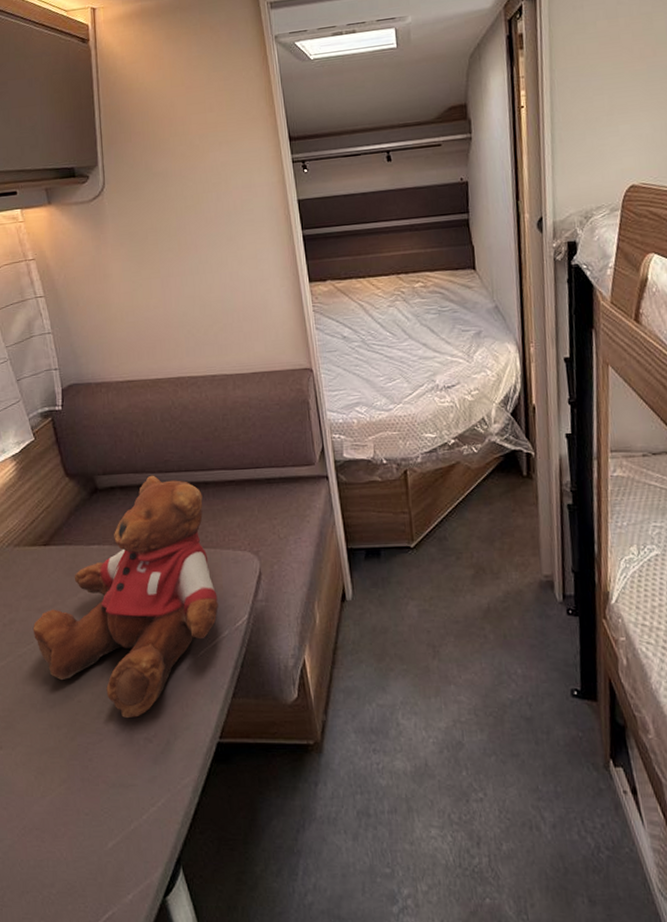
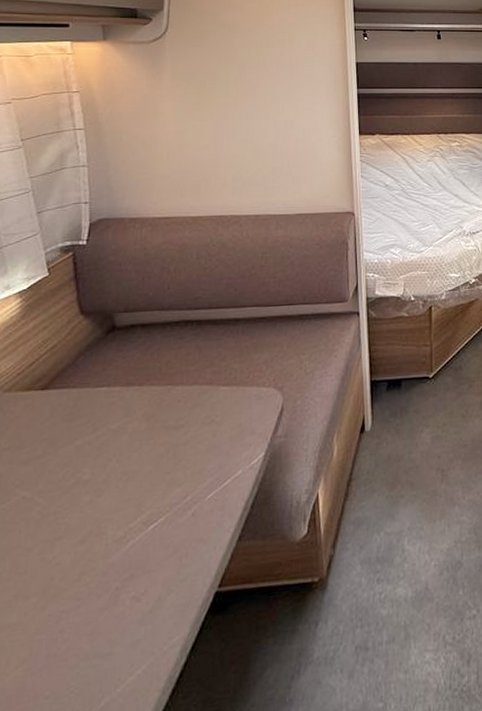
teddy bear: present [32,475,218,718] -> none [11,312,235,577]

